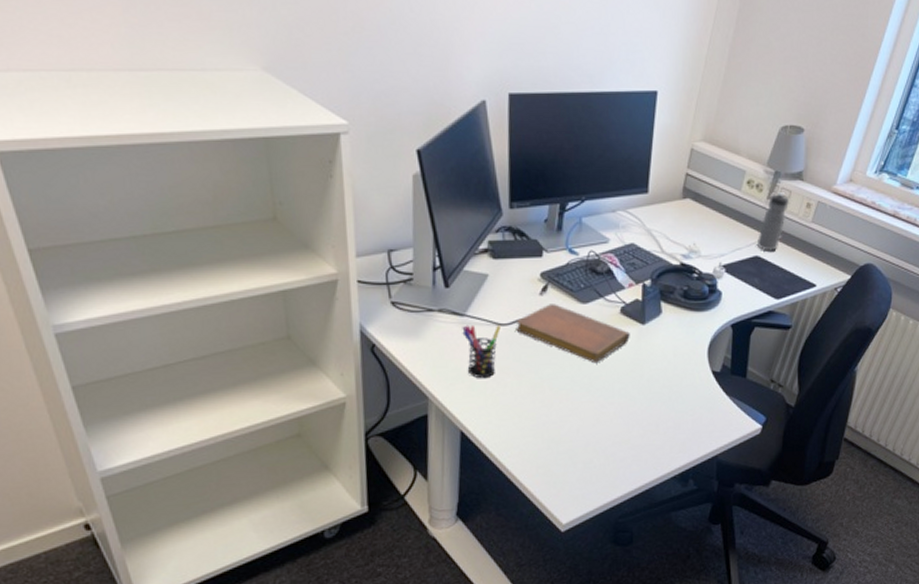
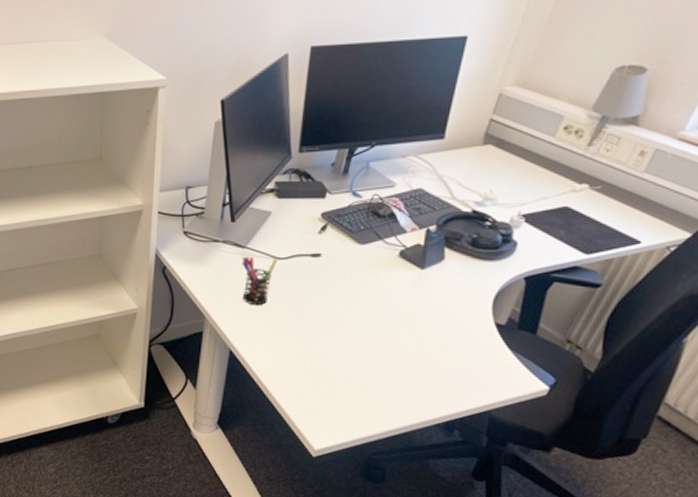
notebook: present [516,304,630,364] -> none [291,242,407,303]
water bottle: present [756,192,789,251] -> none [567,139,616,202]

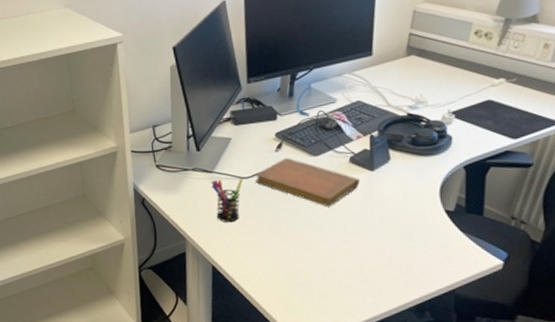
notebook: none [291,242,407,303] -> present [255,158,360,207]

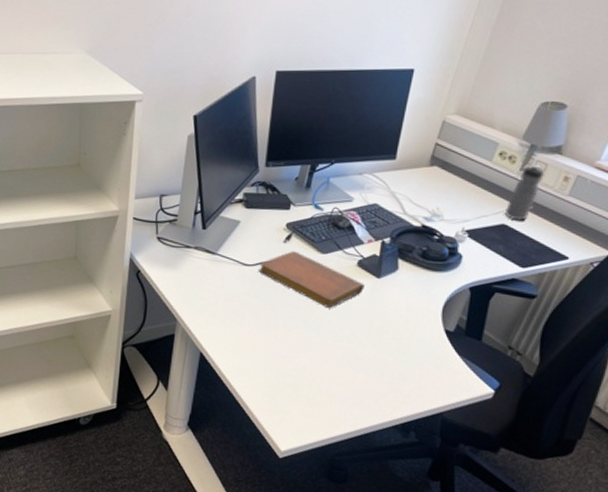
pen holder: present [211,178,243,223] -> none [212,262,246,310]
water bottle: none [488,37,523,95] -> present [504,165,544,221]

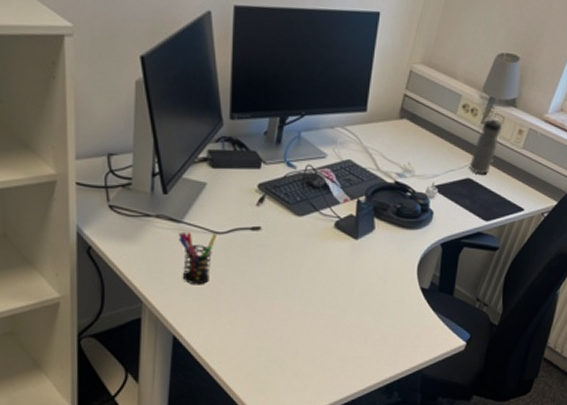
pen holder: none [212,262,246,310] -> present [178,231,216,285]
notebook: present [259,251,365,309] -> none [231,215,343,275]

